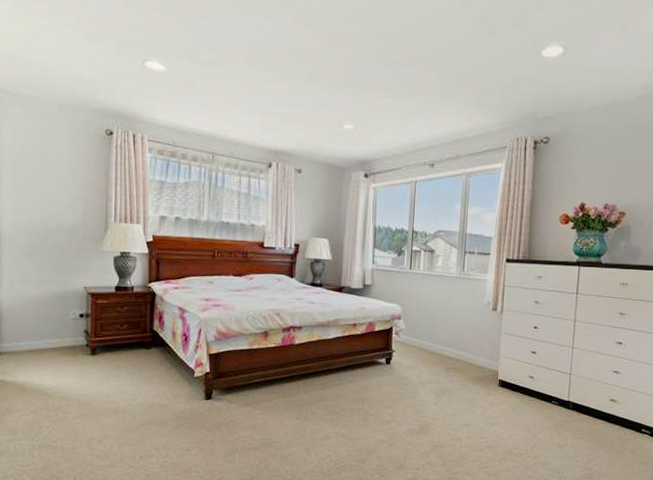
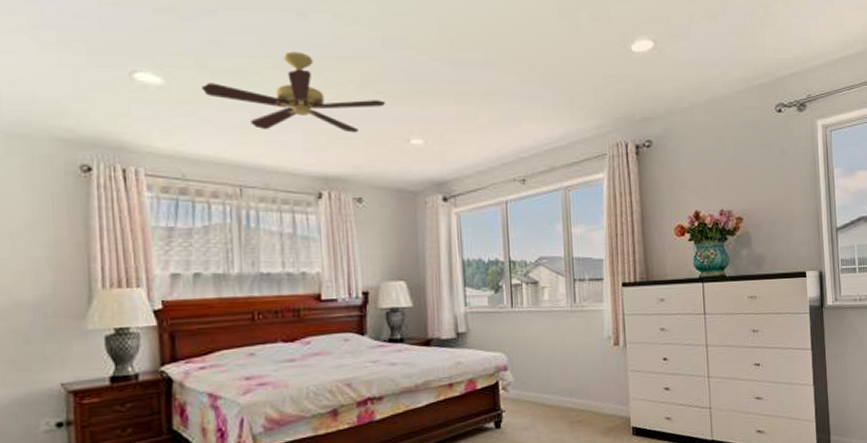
ceiling fan: none [192,48,328,117] -> present [202,51,386,133]

